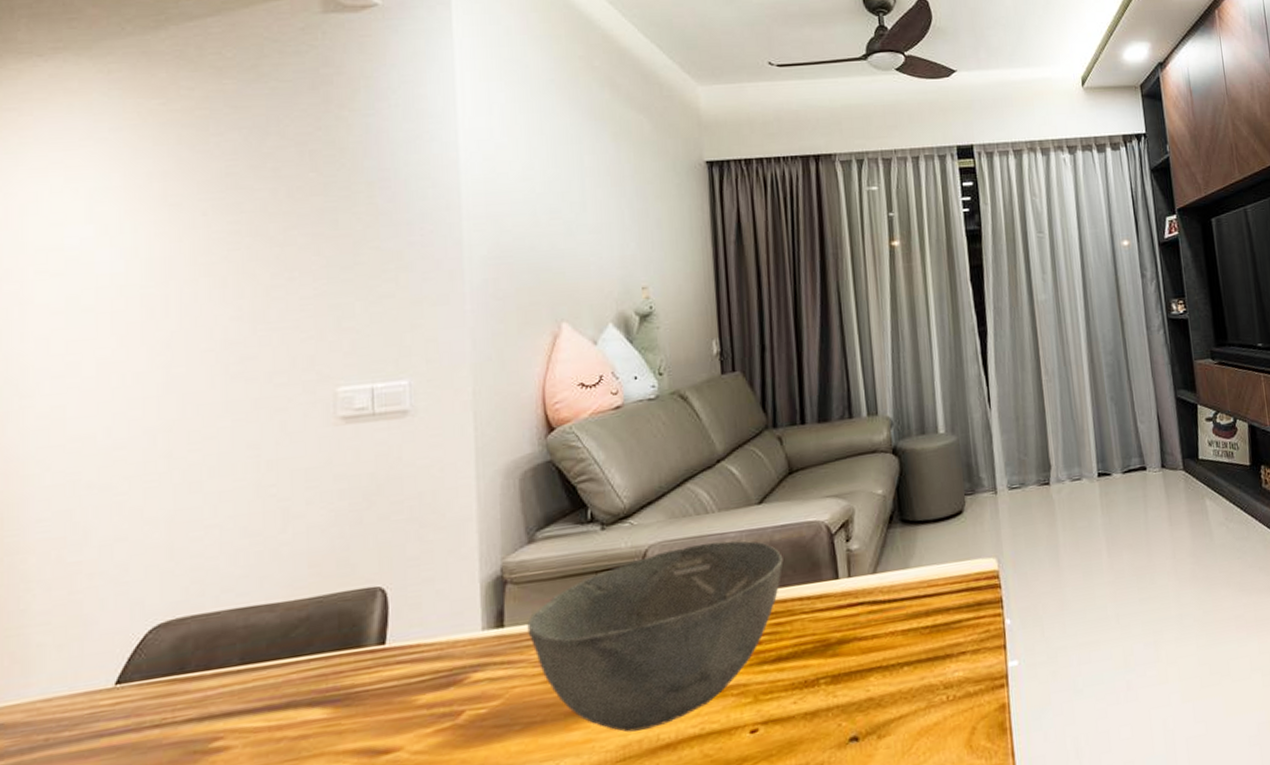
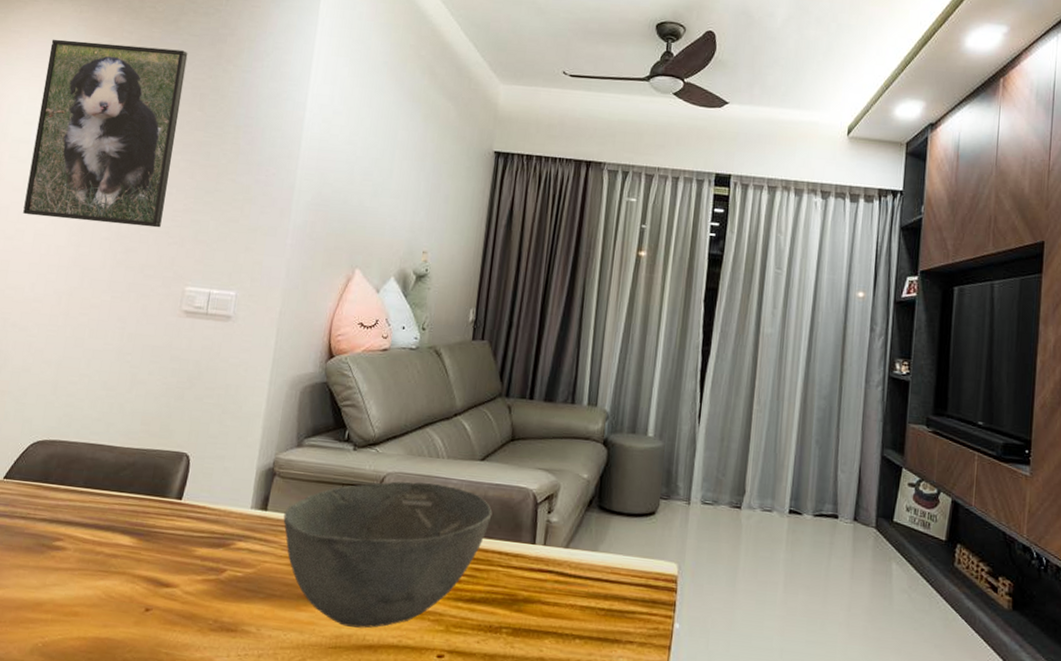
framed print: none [71,101,286,342] -> present [23,39,188,228]

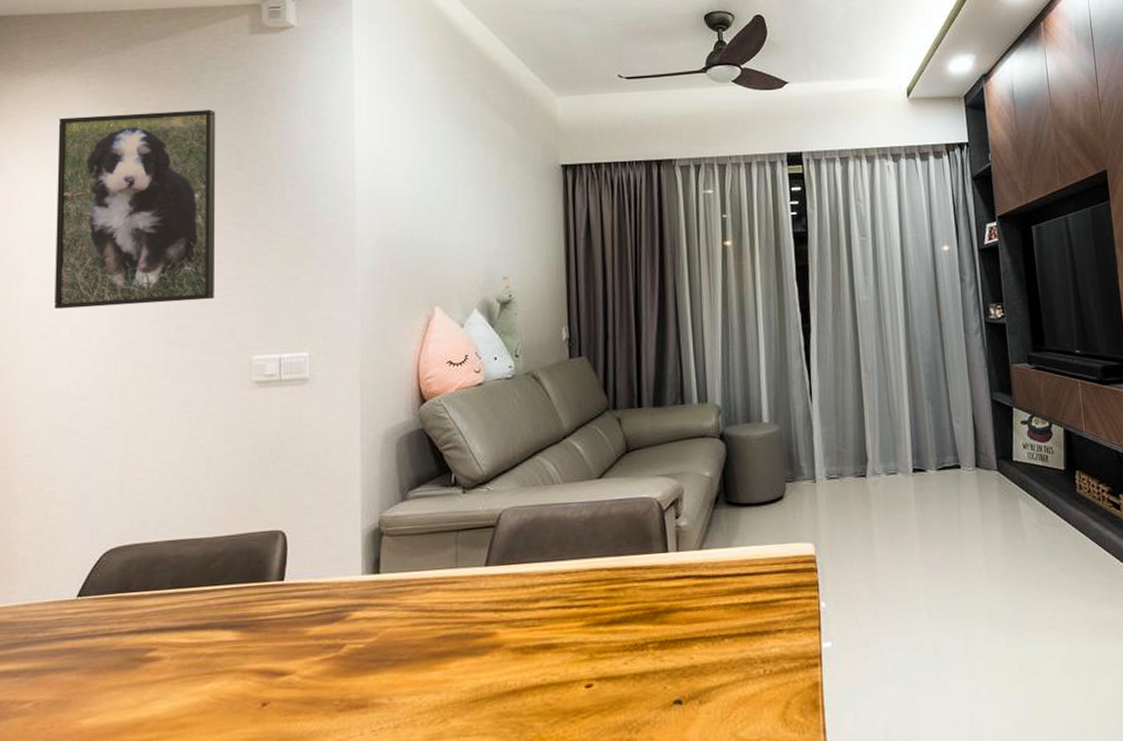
bowl: present [283,481,492,628] -> none [399,510,619,677]

